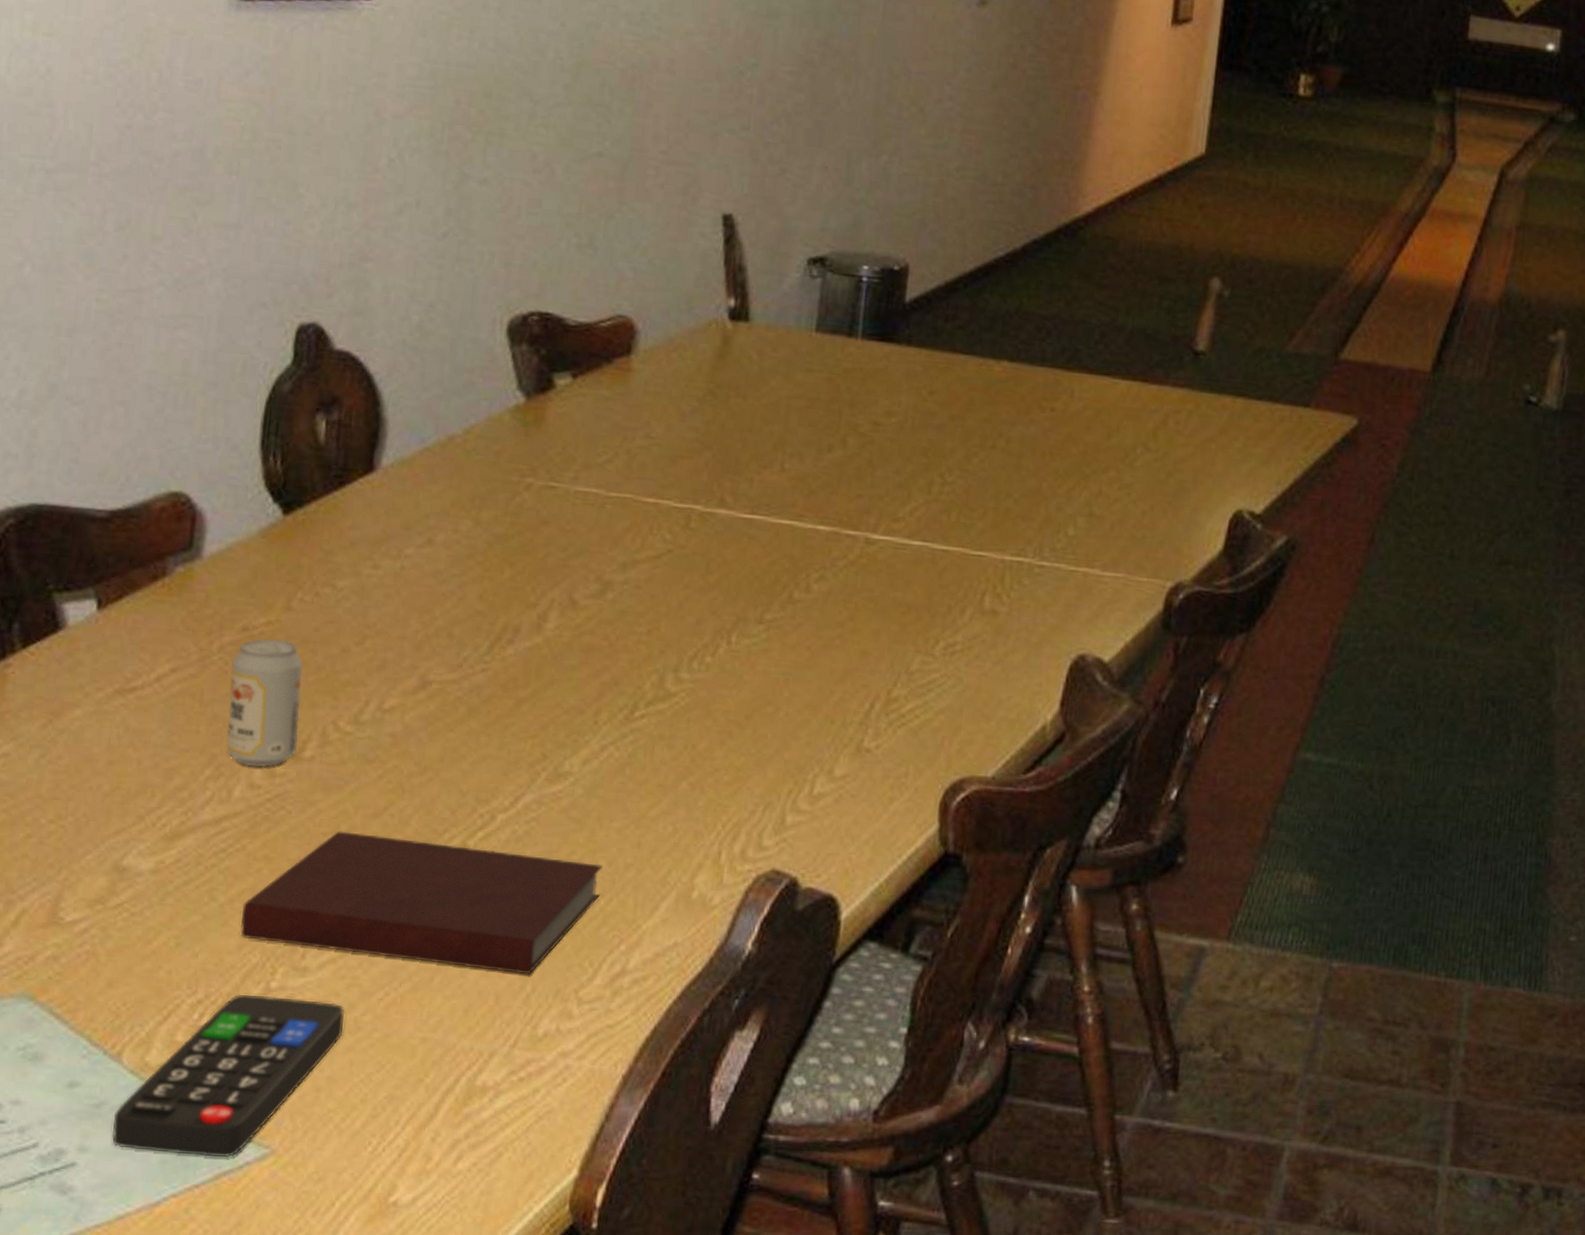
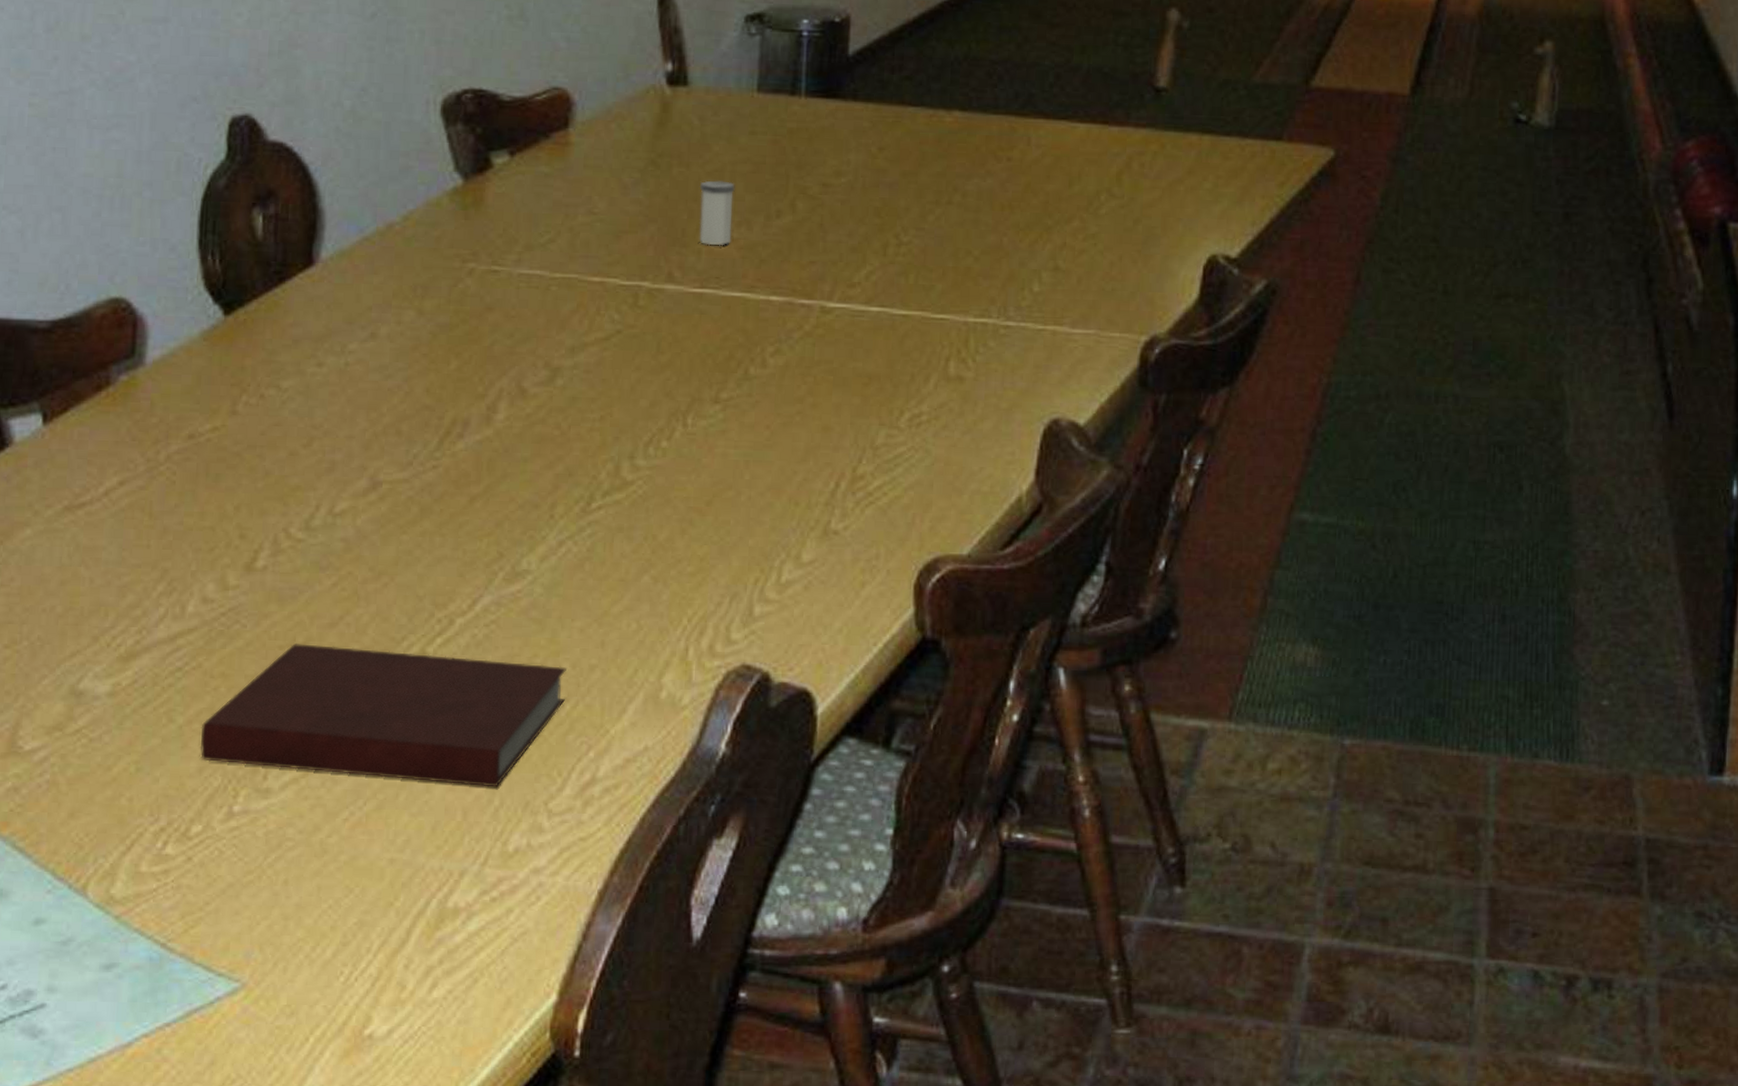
remote control: present [112,994,345,1158] -> none [80,819,310,993]
beverage can: present [227,639,304,768] -> none [178,446,252,580]
salt shaker: none [752,413,790,476] -> present [699,180,735,246]

